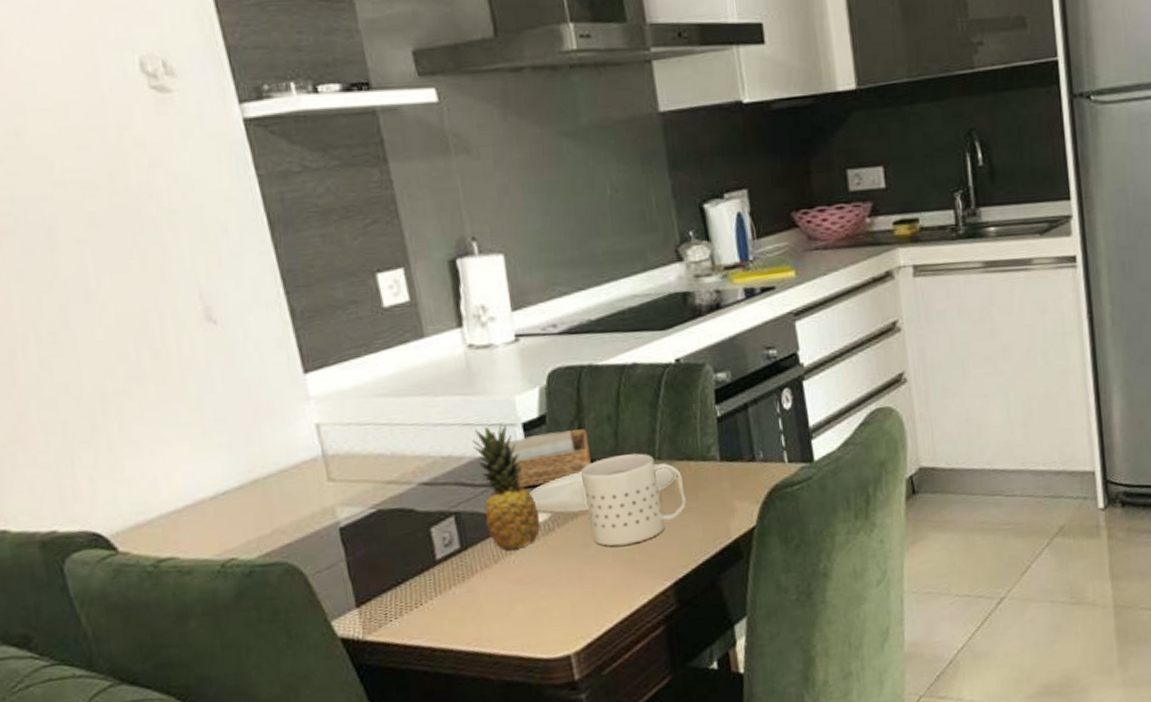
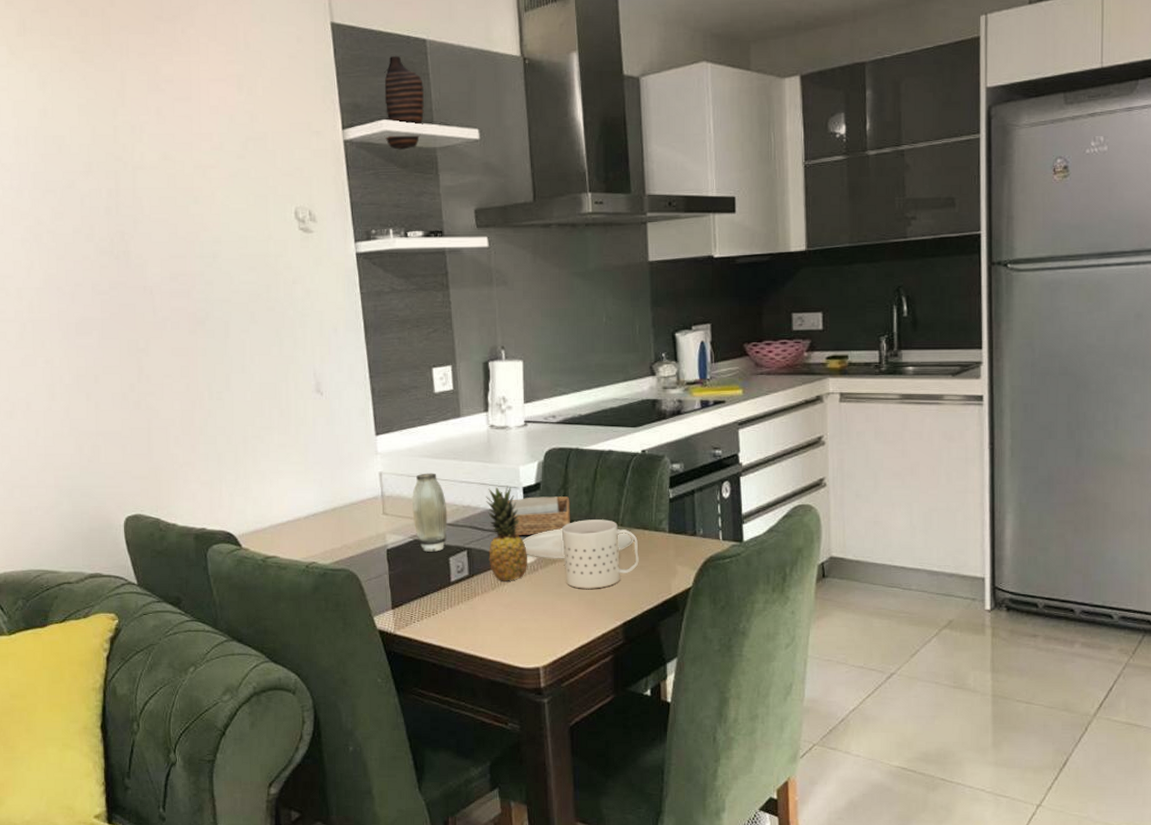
vase: none [367,416,424,525] -> present [412,473,448,552]

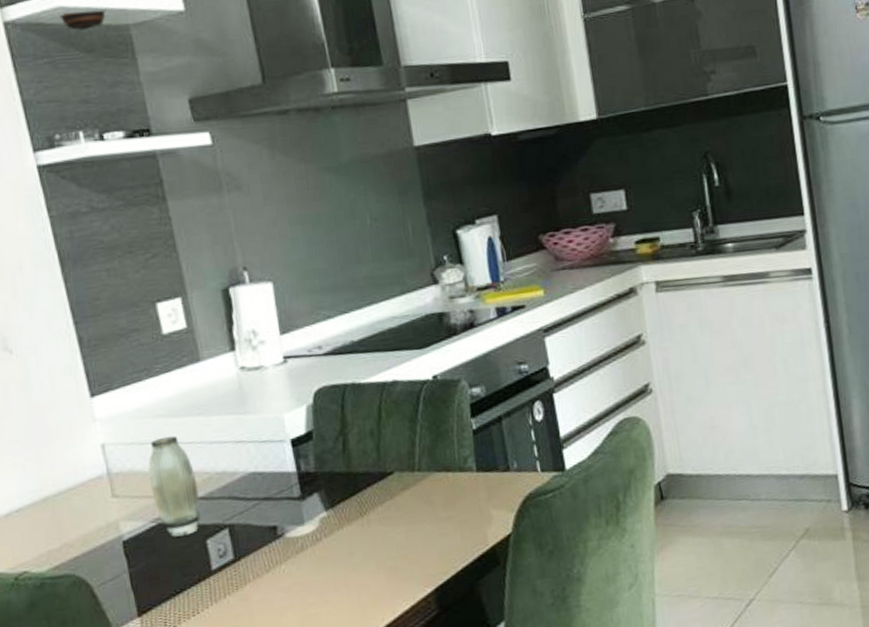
fruit: present [486,486,528,581] -> none [245,440,309,560]
napkin holder: present [508,496,571,536] -> none [274,443,356,501]
plate: present [523,528,635,560] -> none [298,475,437,525]
mug: present [561,519,639,589] -> none [345,465,446,555]

